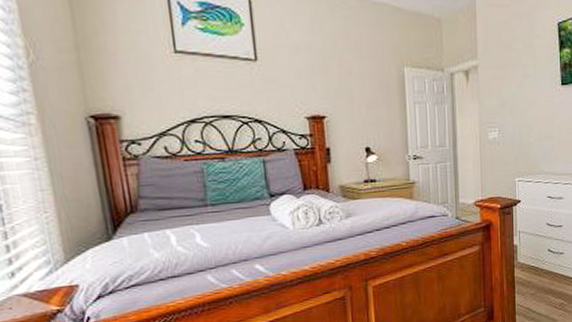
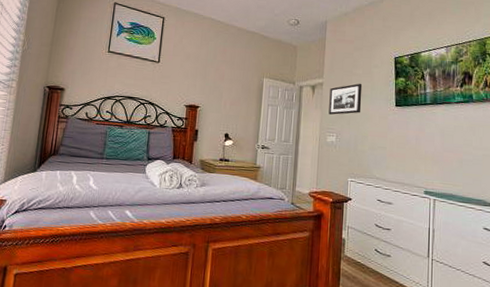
picture frame: none [486,62,524,105] -> present [329,84,363,115]

